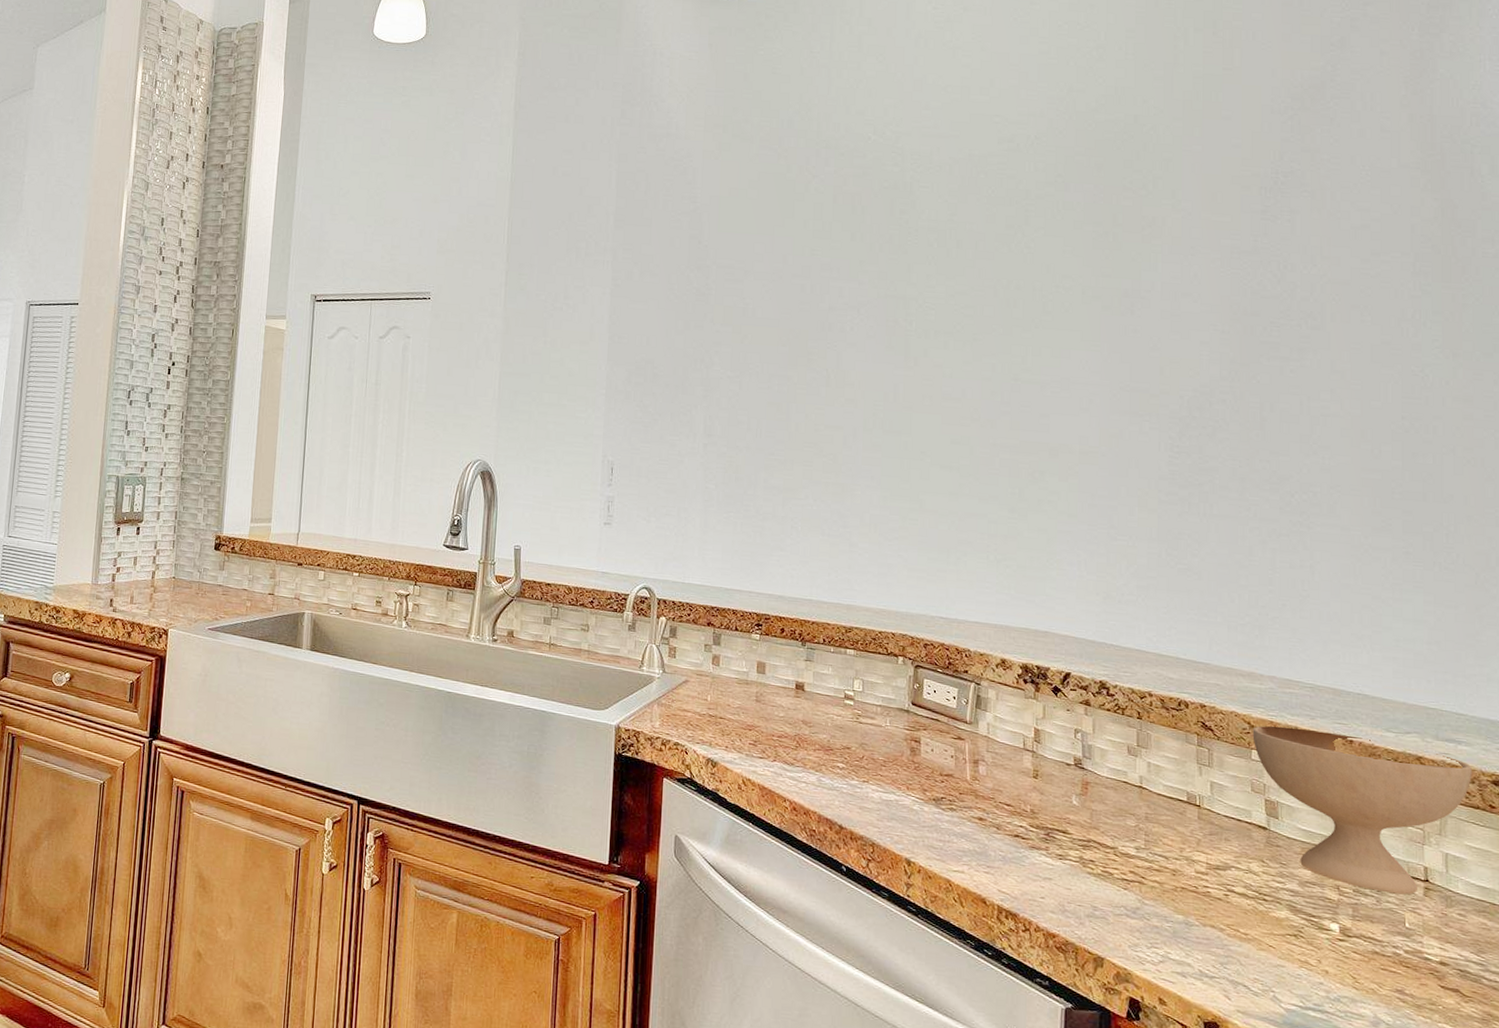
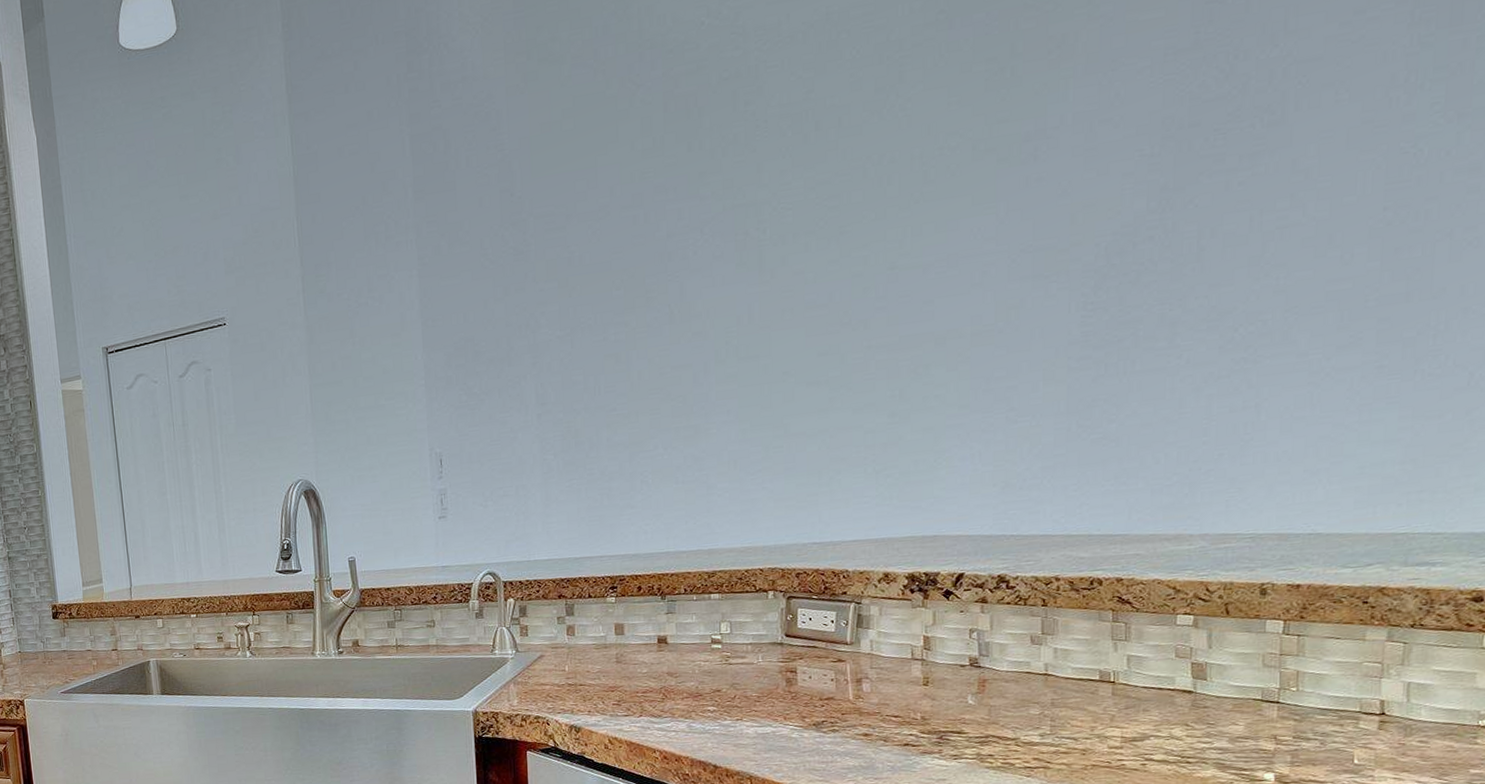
bowl: present [1252,726,1472,895] -> none [1178,579,1447,734]

